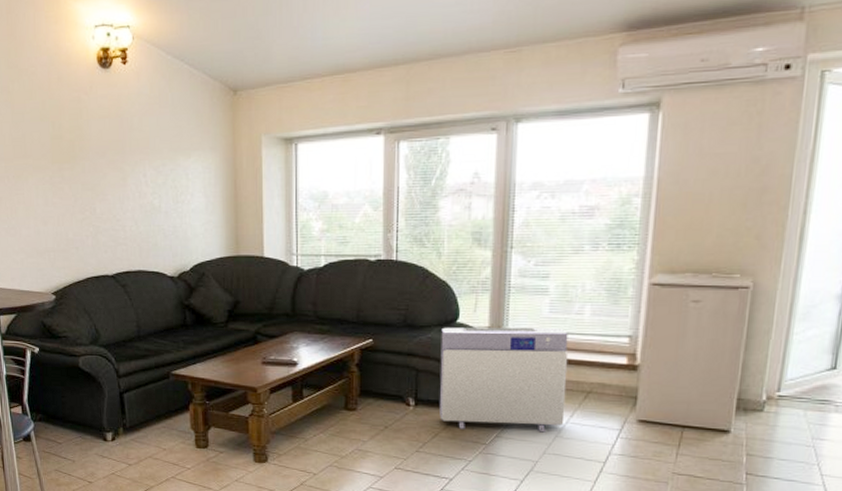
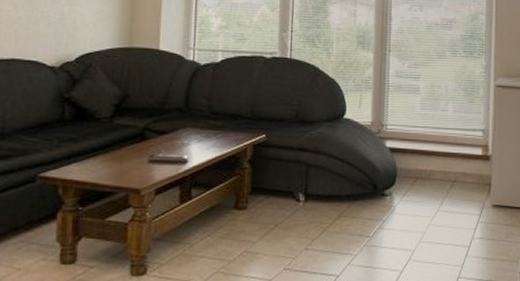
air purifier: present [440,327,569,433] -> none [328,122,437,223]

